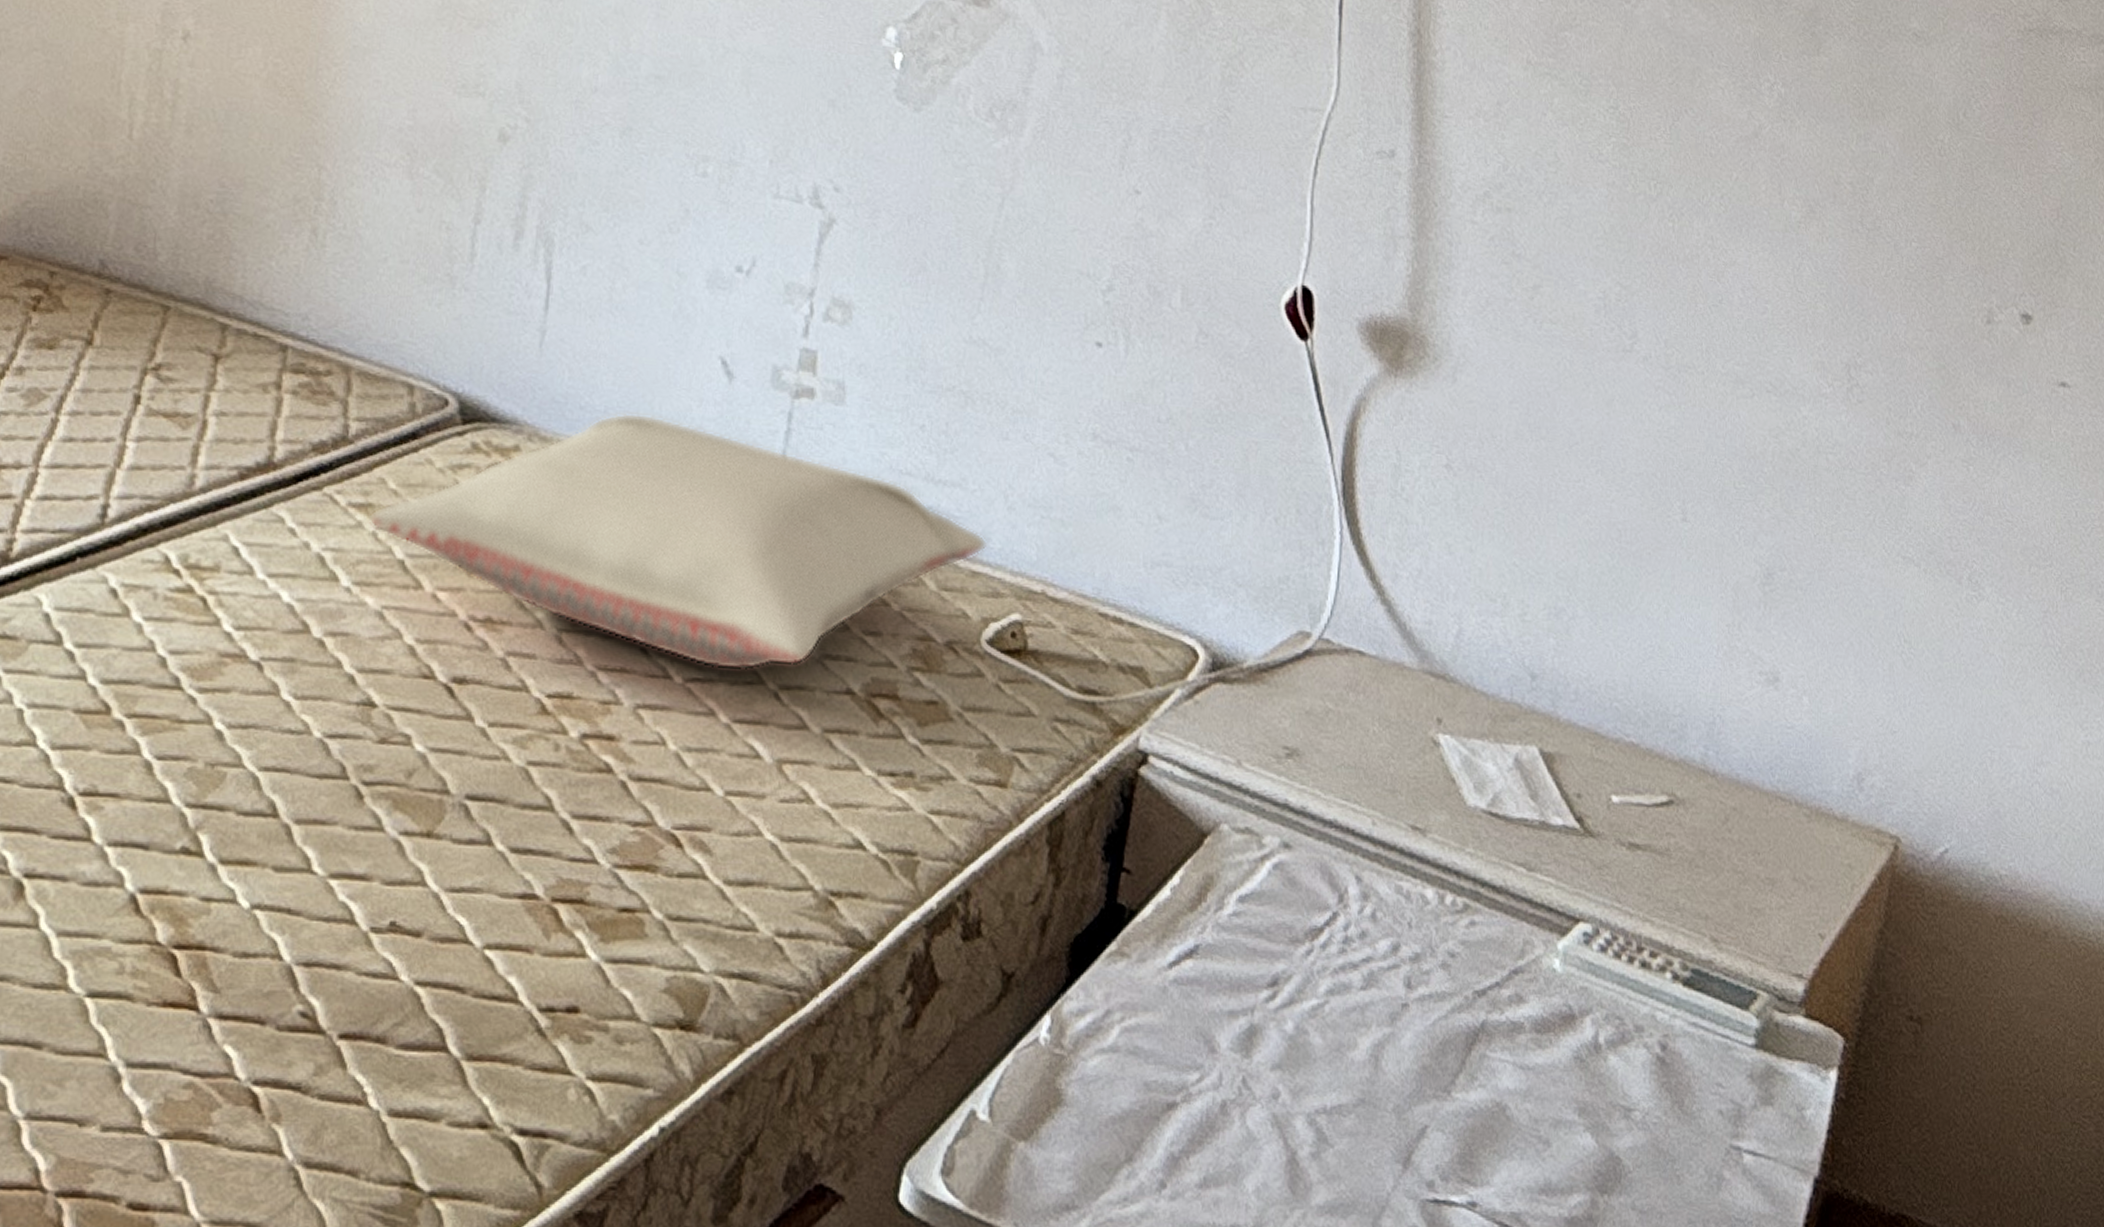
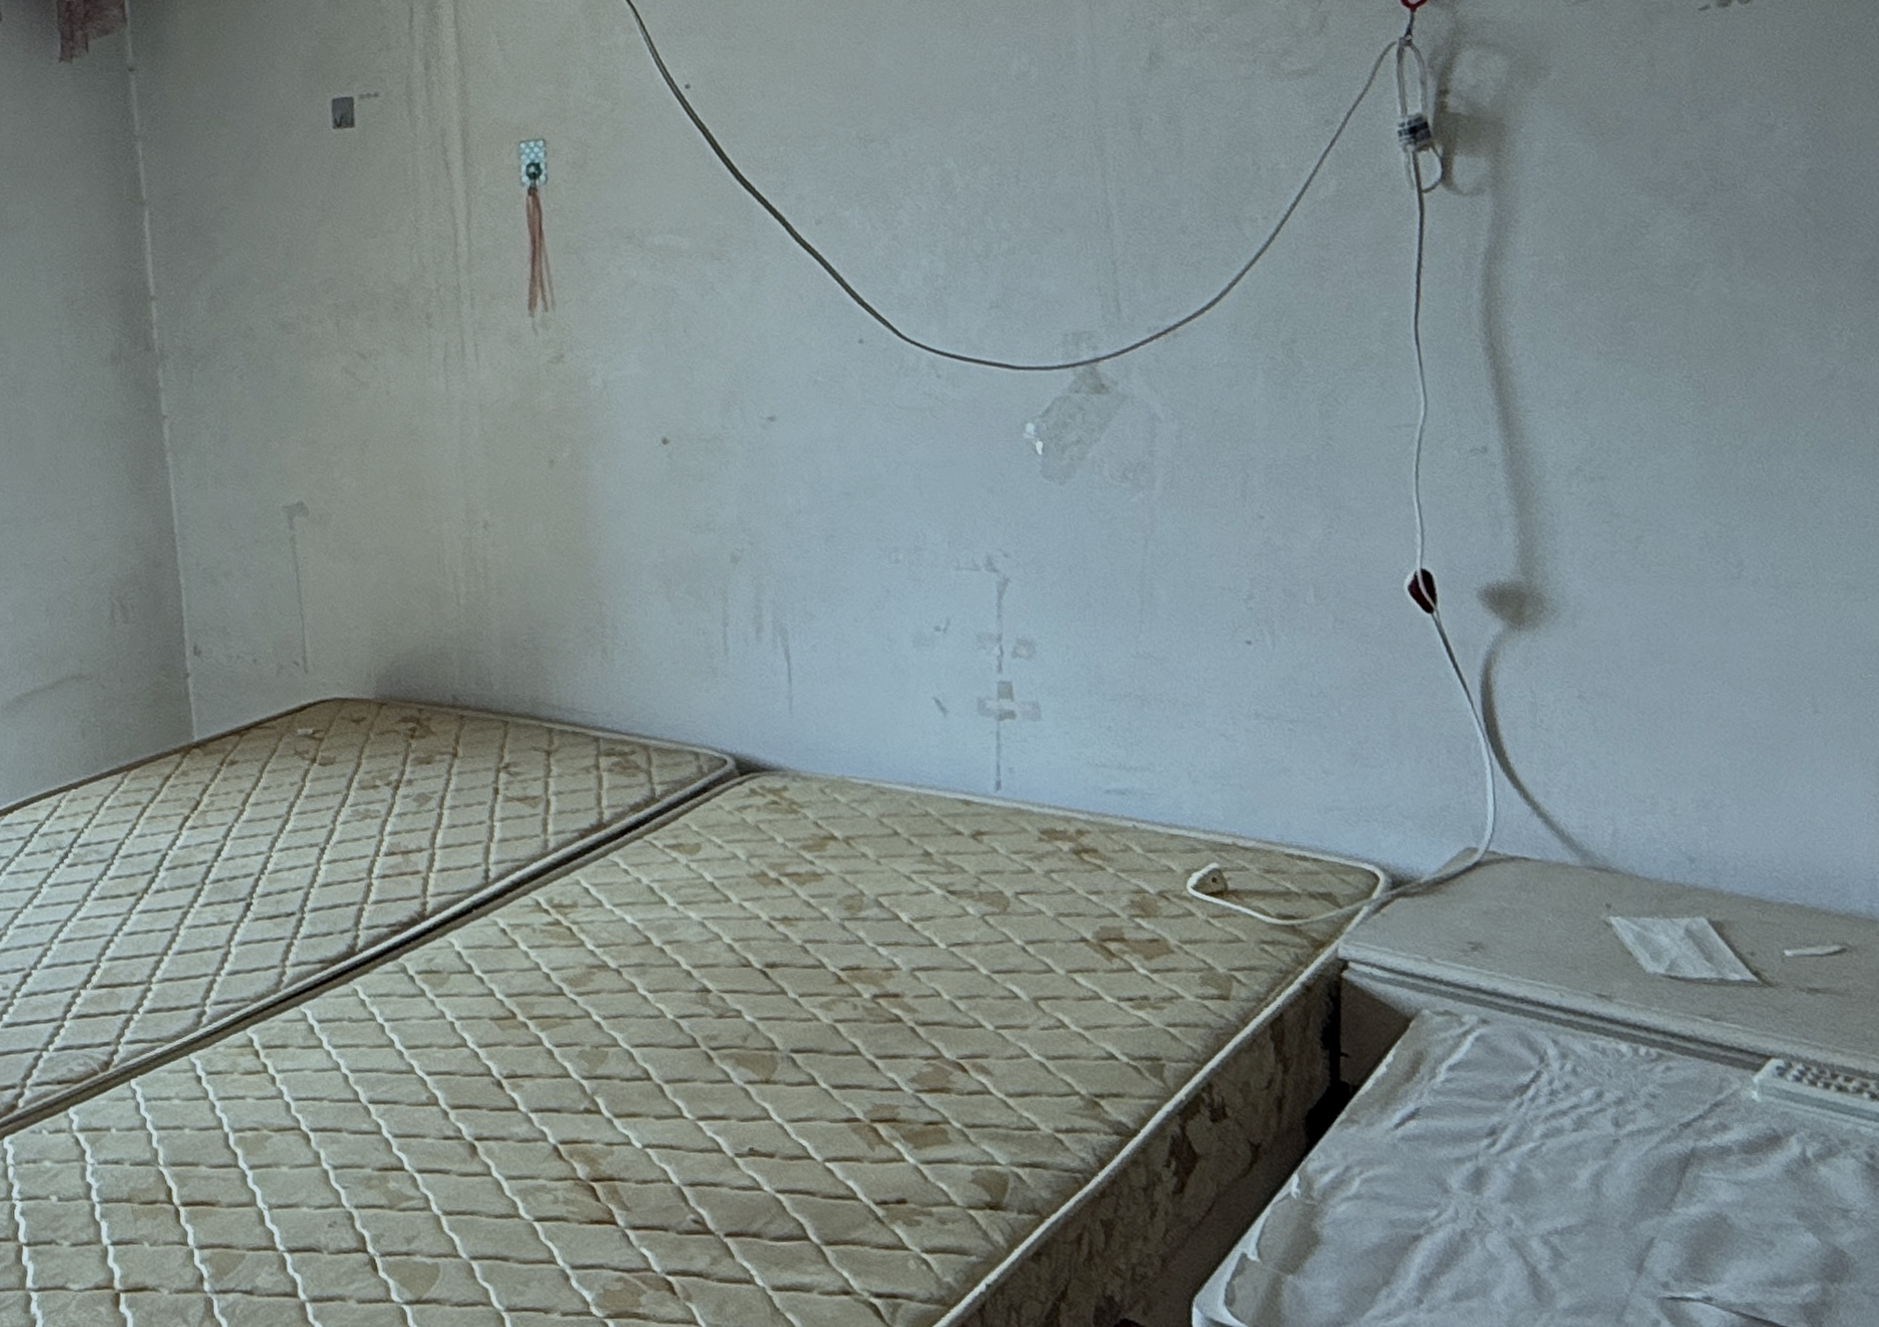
pillow: present [368,412,988,671] -> none [681,748,1180,935]

